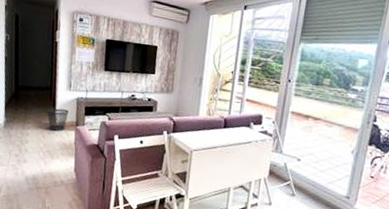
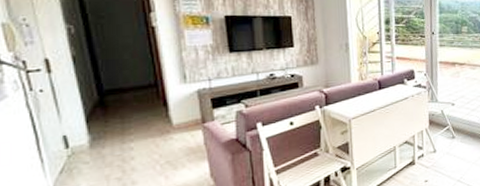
wastebasket: present [47,108,68,131] -> none [156,106,188,136]

